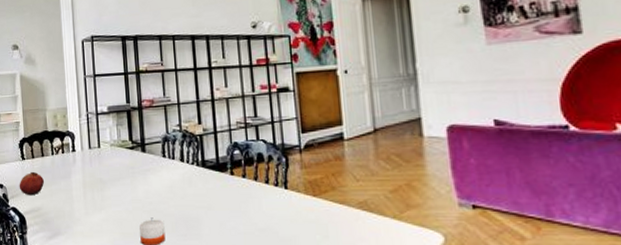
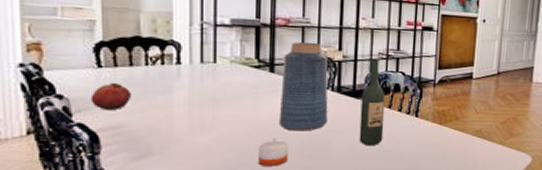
vase: none [152,119,197,209] -> present [278,42,328,131]
wine bottle: none [225,129,254,222] -> present [359,59,386,145]

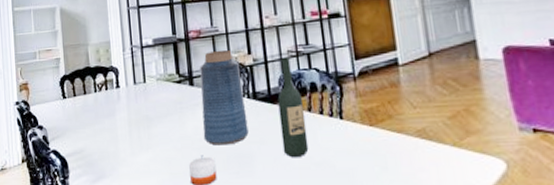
fruit: present [90,82,132,111] -> none [60,110,88,137]

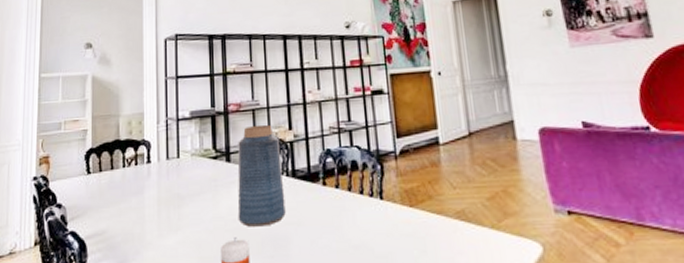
wine bottle: present [277,58,309,157] -> none [317,134,348,239]

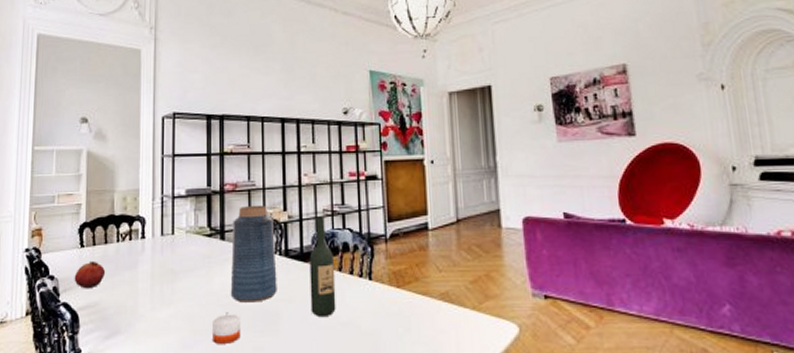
fruit: none [81,187,113,217] -> present [74,260,106,289]
wine bottle: none [317,134,348,239] -> present [309,217,336,316]

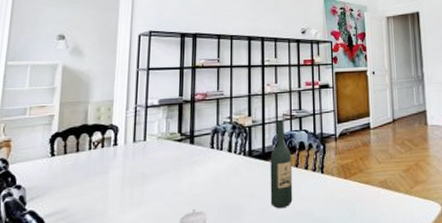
fruit: present [74,260,106,289] -> none [42,168,76,196]
vase: present [230,205,277,303] -> none [197,111,241,200]

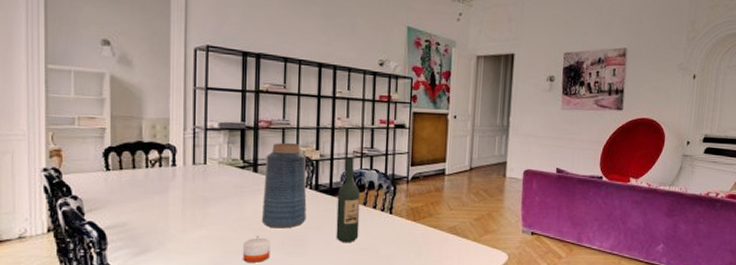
vase: none [197,111,241,200] -> present [261,142,307,229]

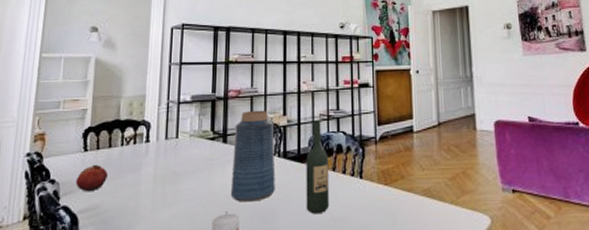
fruit: none [100,183,135,210] -> present [75,164,109,192]

